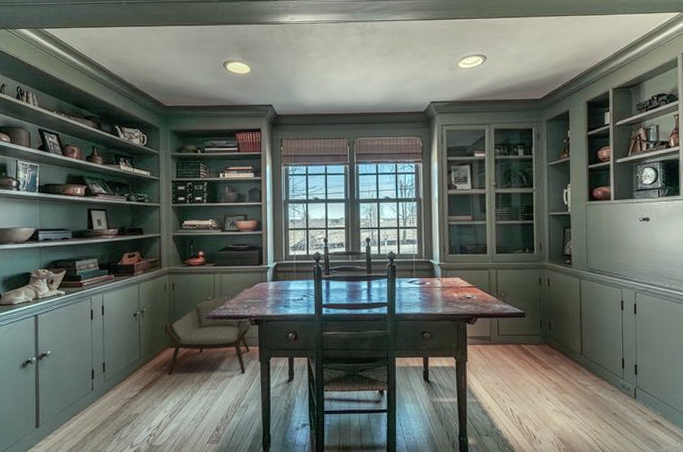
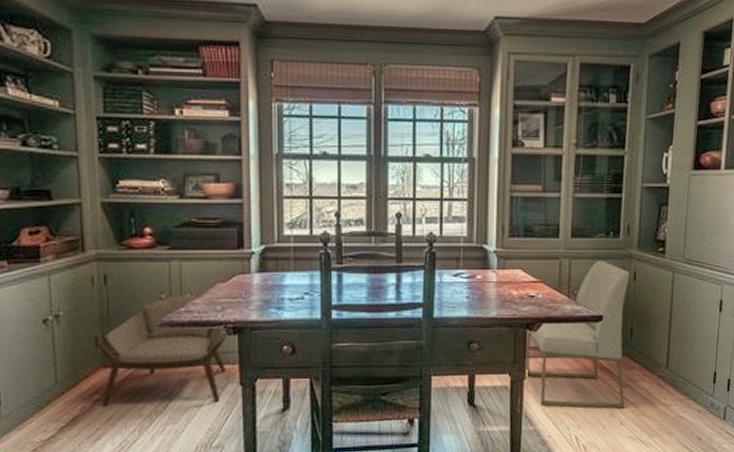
chair: none [466,270,549,387] -> present [525,260,631,409]

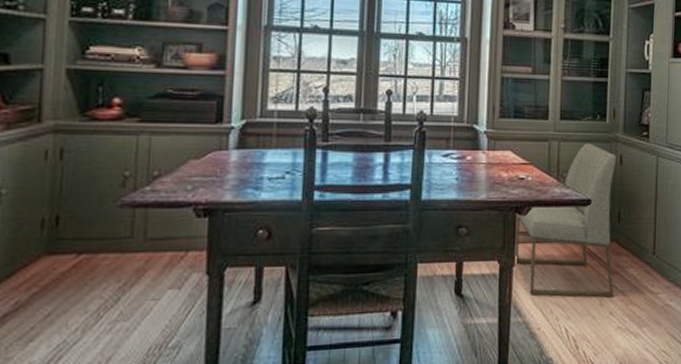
chair: present [96,295,229,406] -> none [41,172,199,300]

